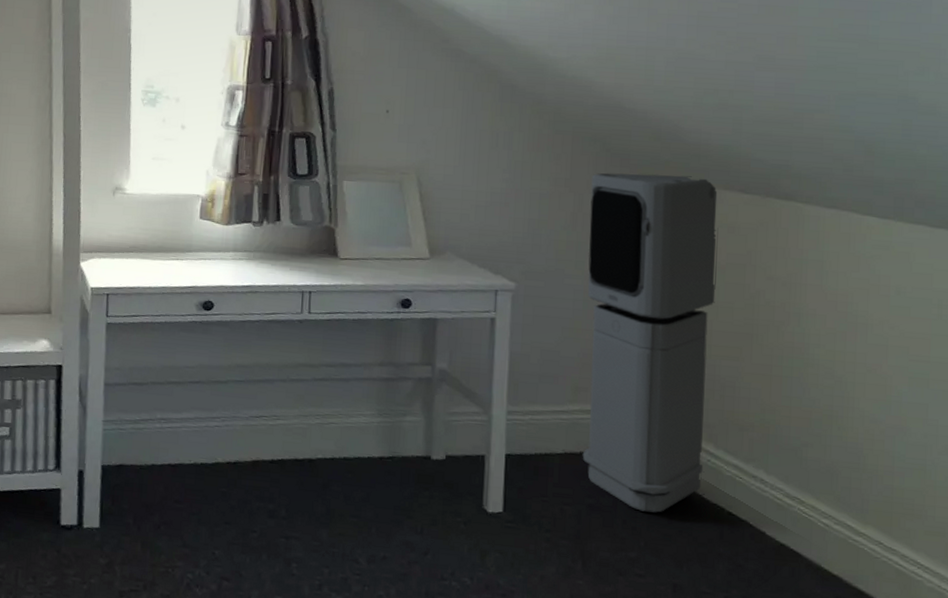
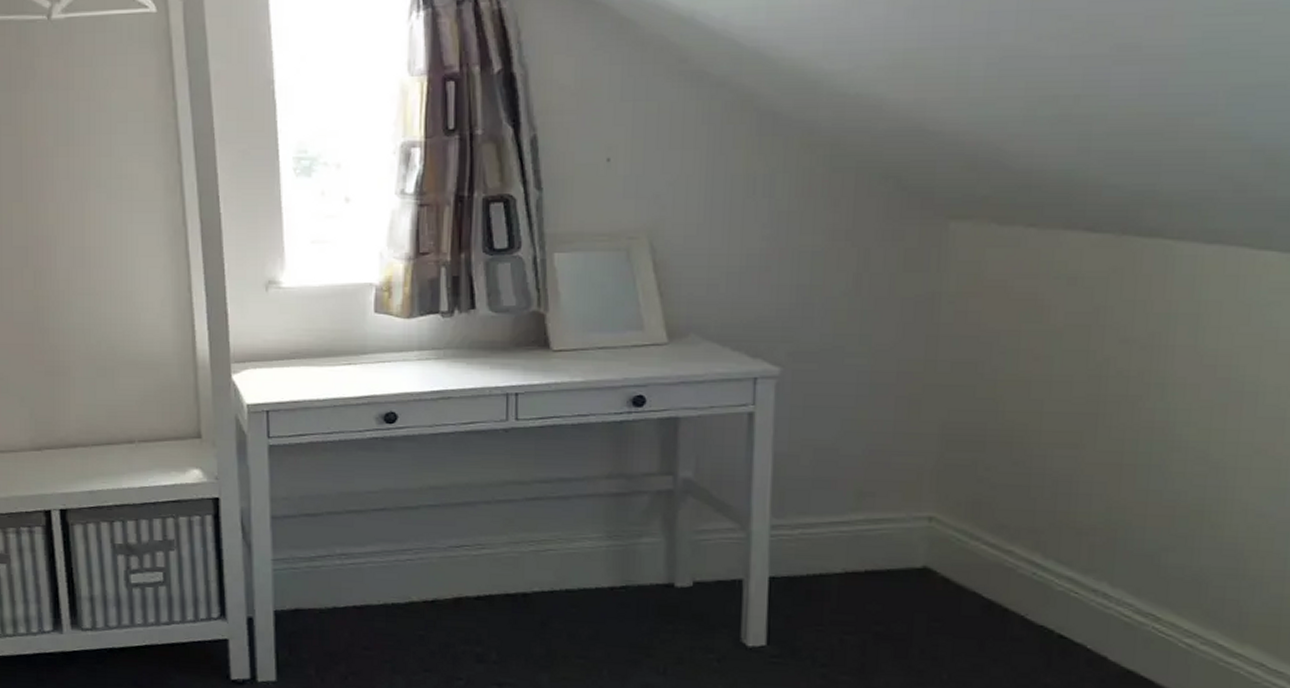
air purifier: present [582,173,719,513] -> none [867,214,1055,639]

